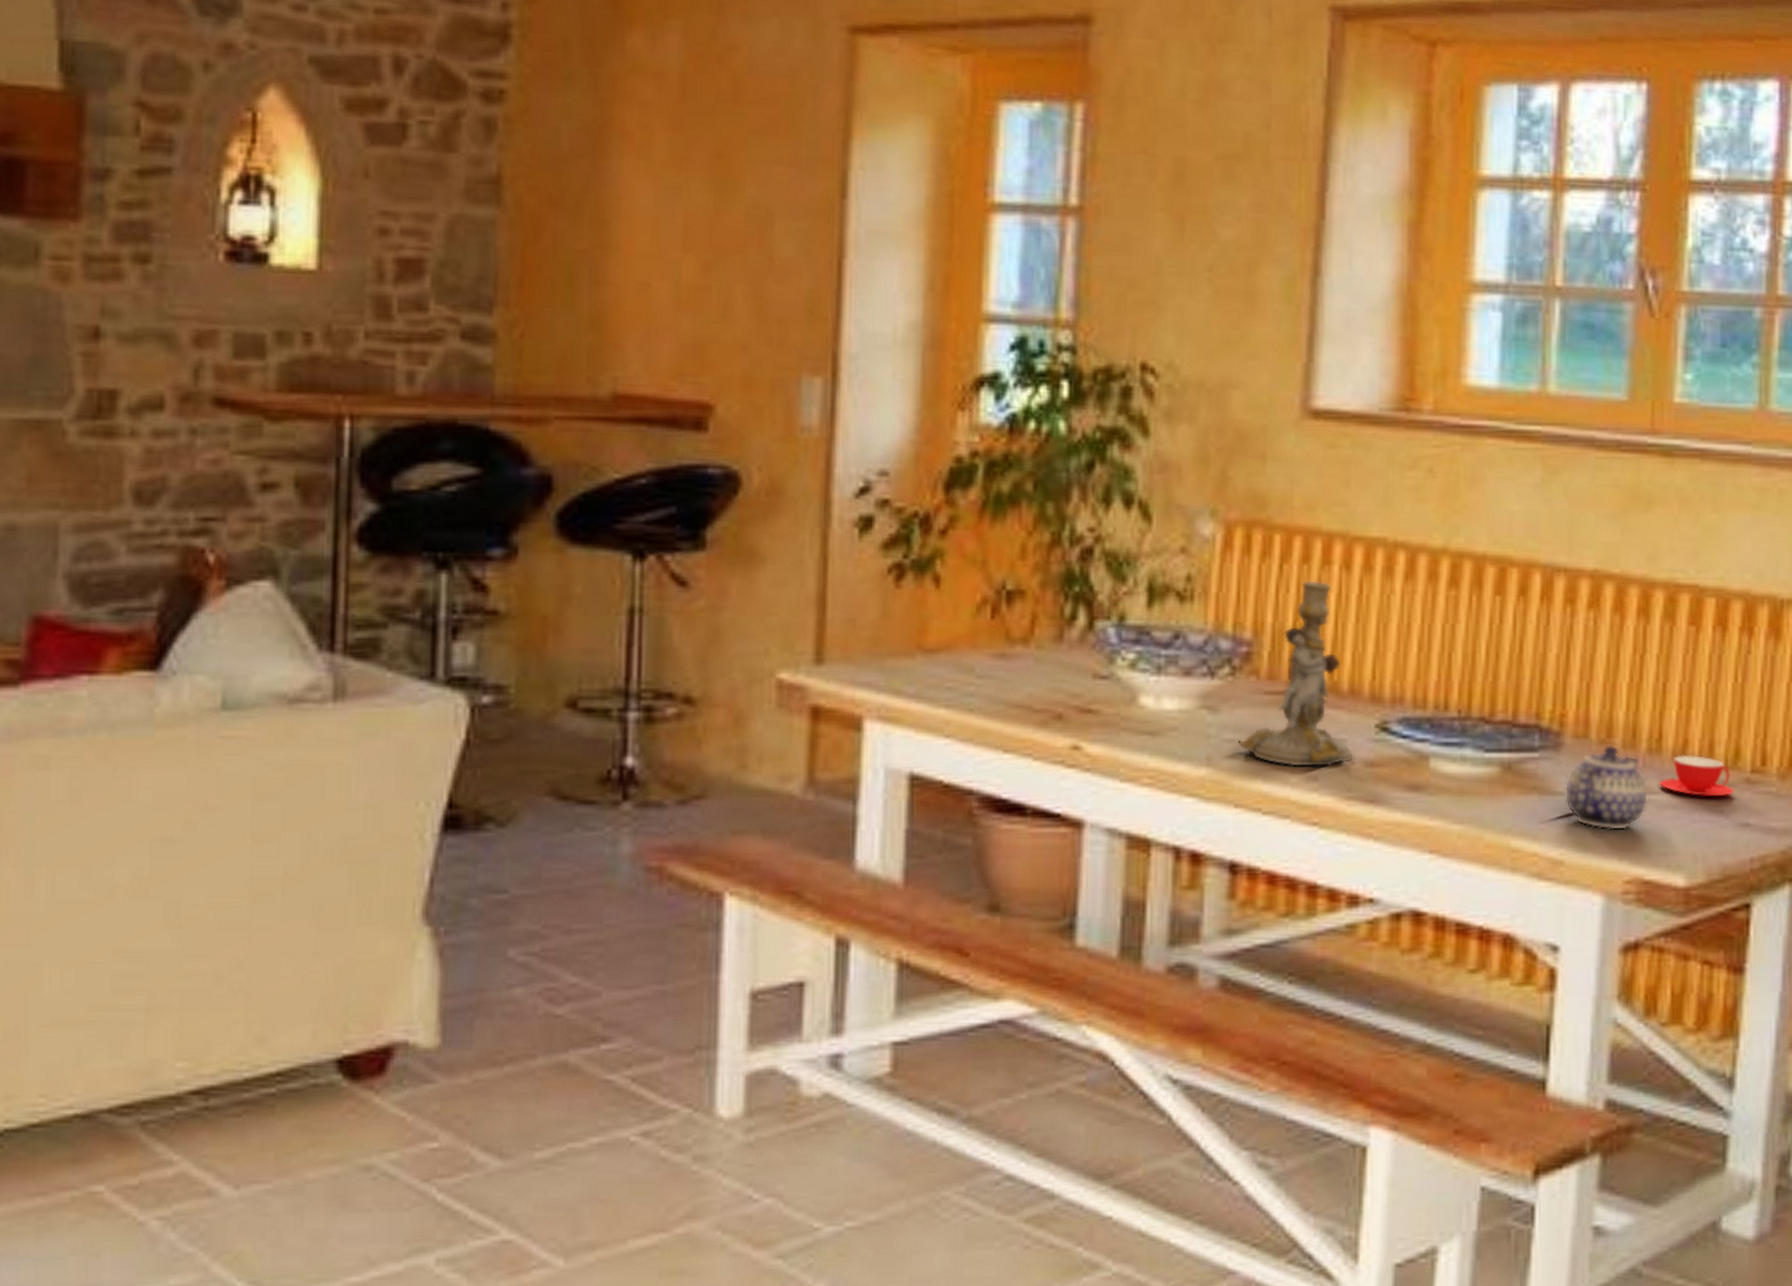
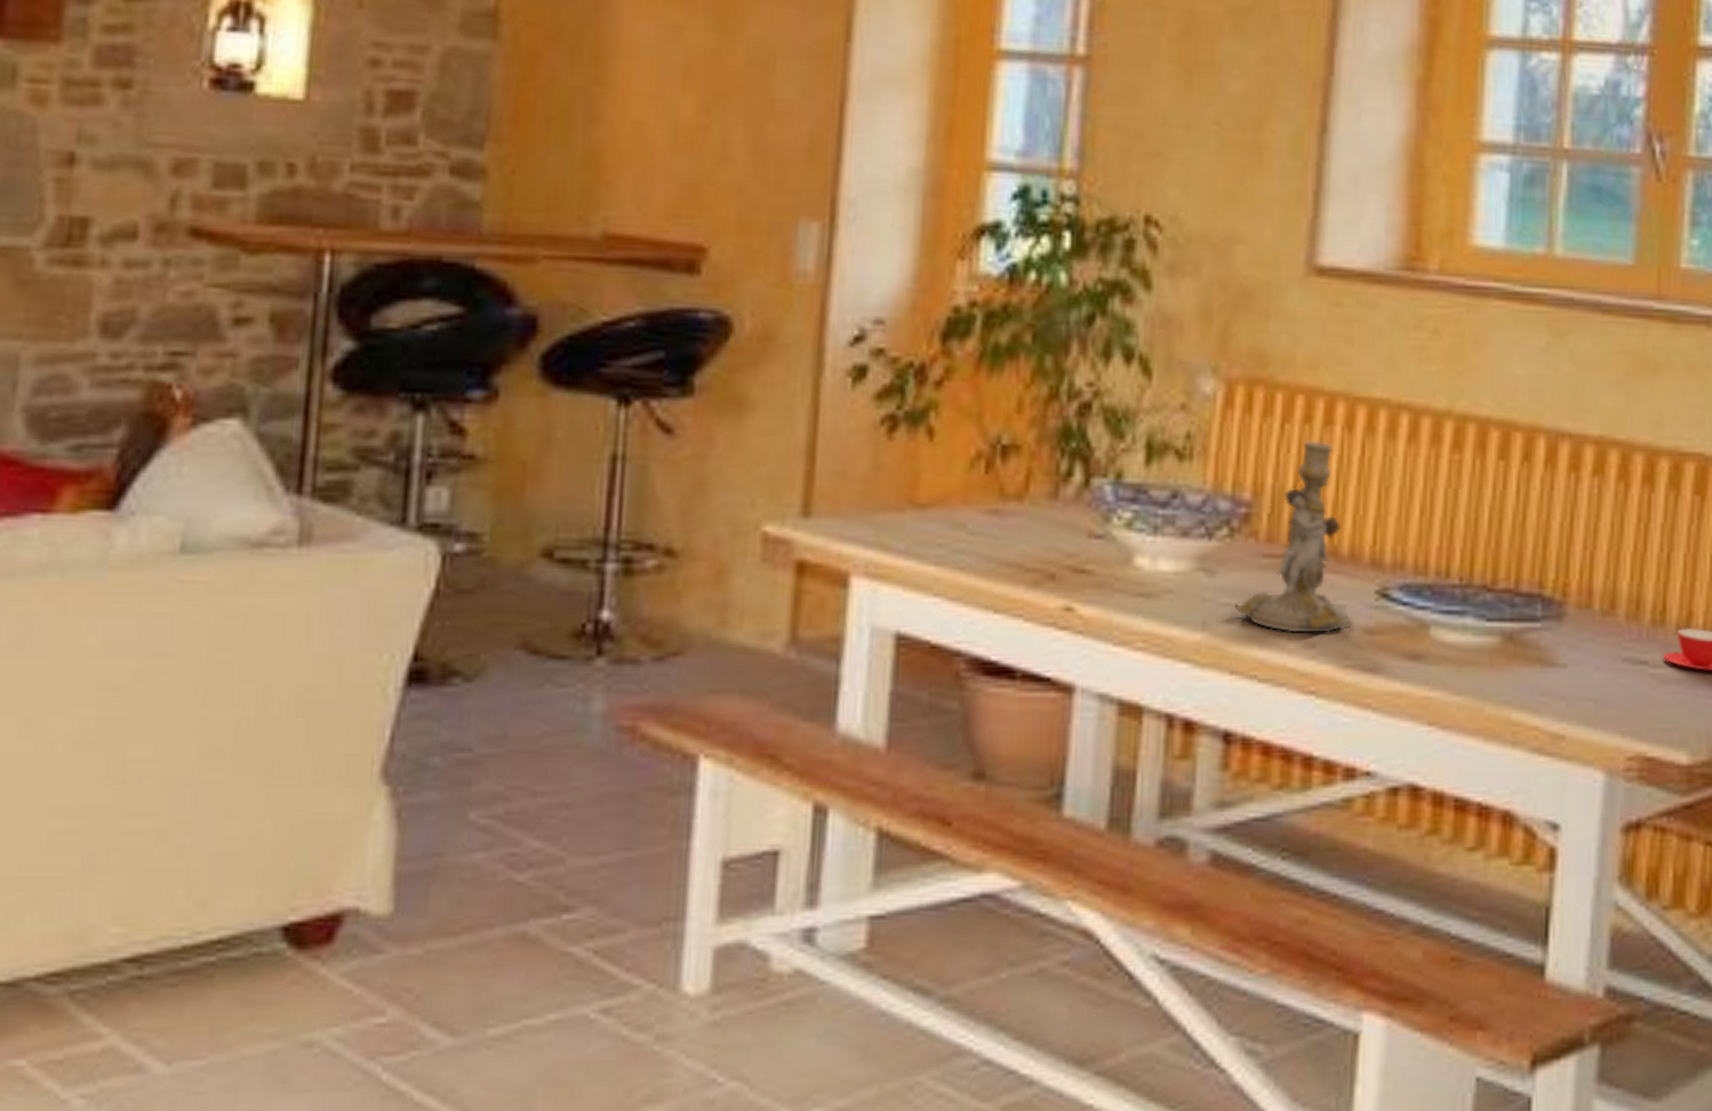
teapot: present [1564,745,1649,831] -> none [1566,616,1652,705]

